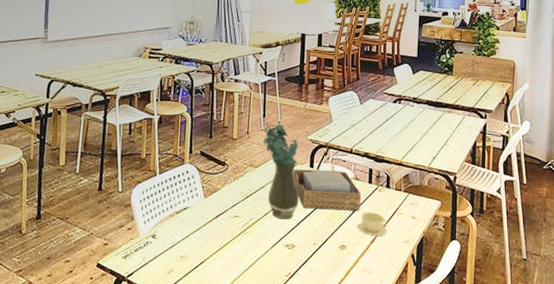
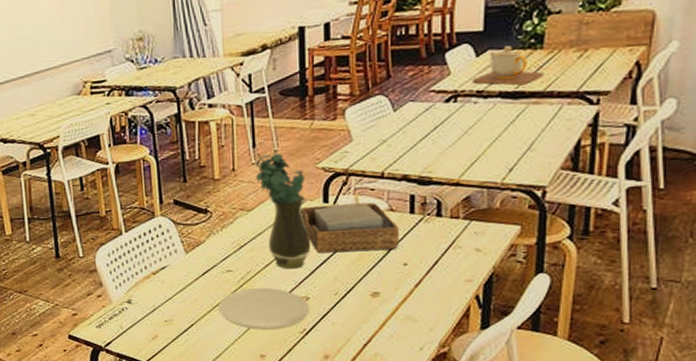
plate: none [225,233,294,272] -> present [218,287,309,330]
teacup: present [357,212,388,237] -> none [394,249,440,278]
teapot: none [410,70,453,98] -> present [472,45,543,86]

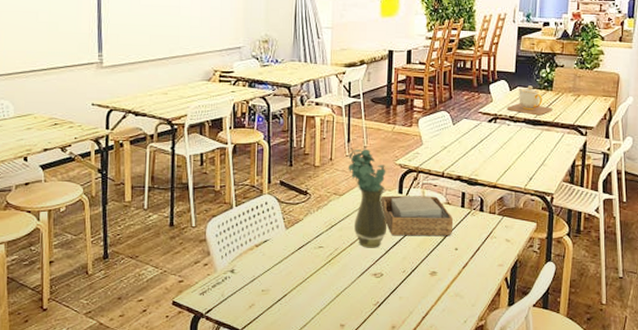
plate: present [218,287,309,330] -> none [309,263,383,301]

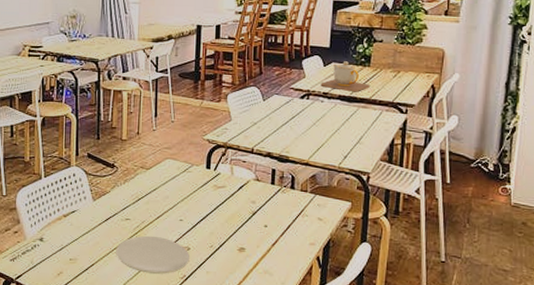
plate: none [309,263,383,301] -> present [116,235,190,274]
vase: present [349,146,387,248] -> none [156,121,195,222]
napkin holder: present [381,195,453,237] -> none [188,170,262,213]

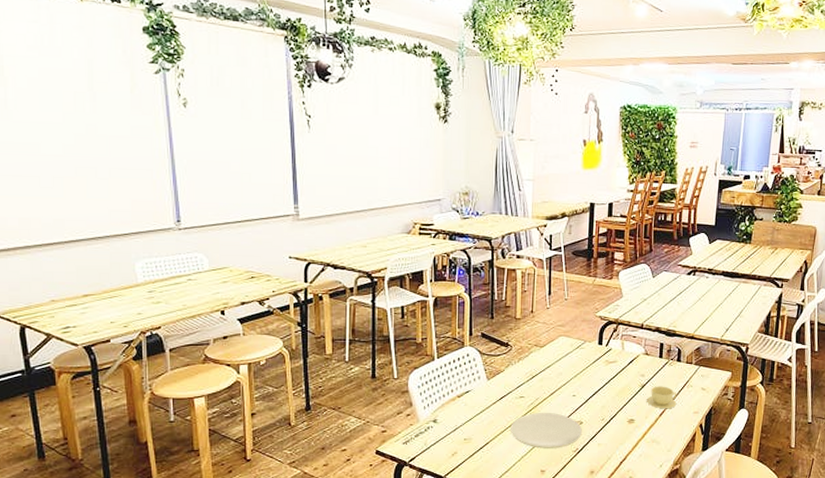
teacup: none [257,214,291,239] -> present [646,386,677,409]
teapot: present [320,61,370,92] -> none [706,238,750,268]

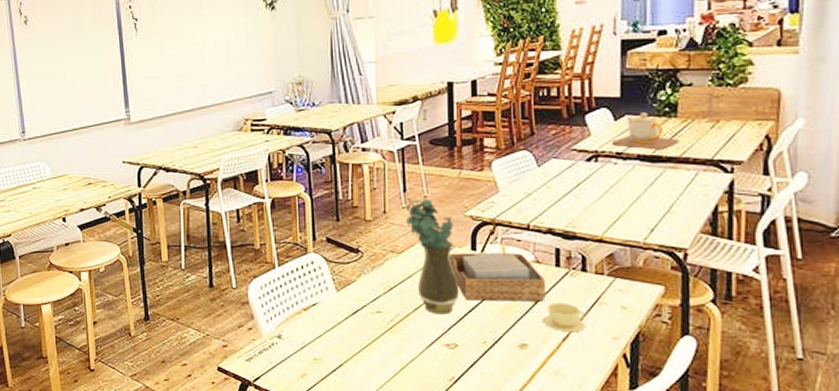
plate: present [510,412,582,448] -> none [367,330,458,376]
vase: none [549,298,587,398] -> present [406,196,460,314]
napkin holder: none [581,347,651,386] -> present [449,253,546,302]
teapot: none [706,238,750,268] -> present [611,112,679,150]

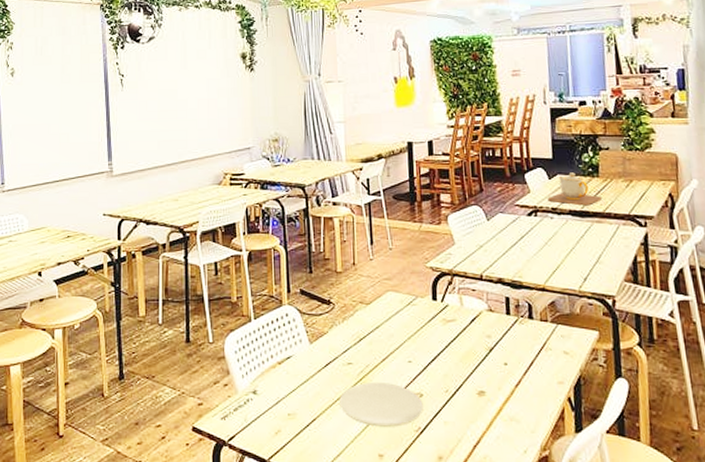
plate: none [367,330,458,376] -> present [339,381,423,427]
vase: present [406,196,460,314] -> none [373,248,423,364]
napkin holder: present [449,253,546,302] -> none [413,302,499,350]
teacup: present [542,302,586,333] -> none [496,349,535,378]

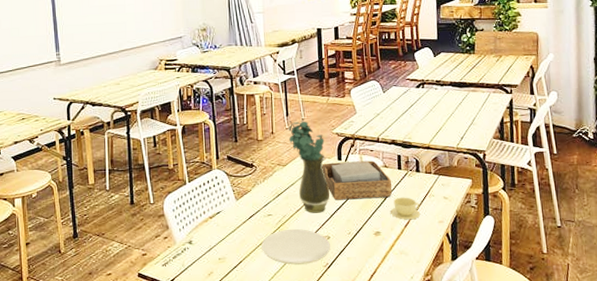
vase: none [373,248,423,364] -> present [288,118,330,213]
napkin holder: none [413,302,499,350] -> present [321,160,392,201]
teacup: none [496,349,535,378] -> present [390,197,421,220]
teapot: present [547,172,602,206] -> none [433,50,477,78]

